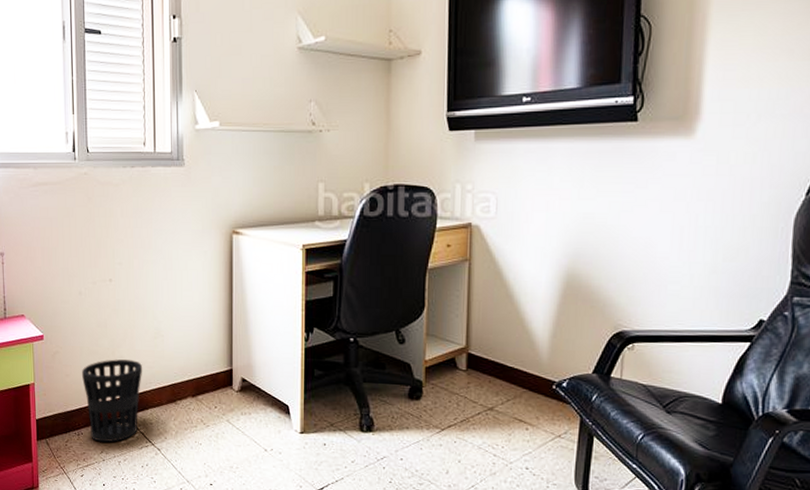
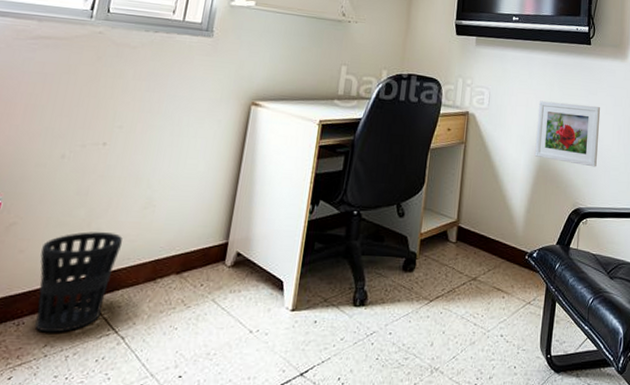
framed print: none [560,202,653,281] -> present [534,100,601,167]

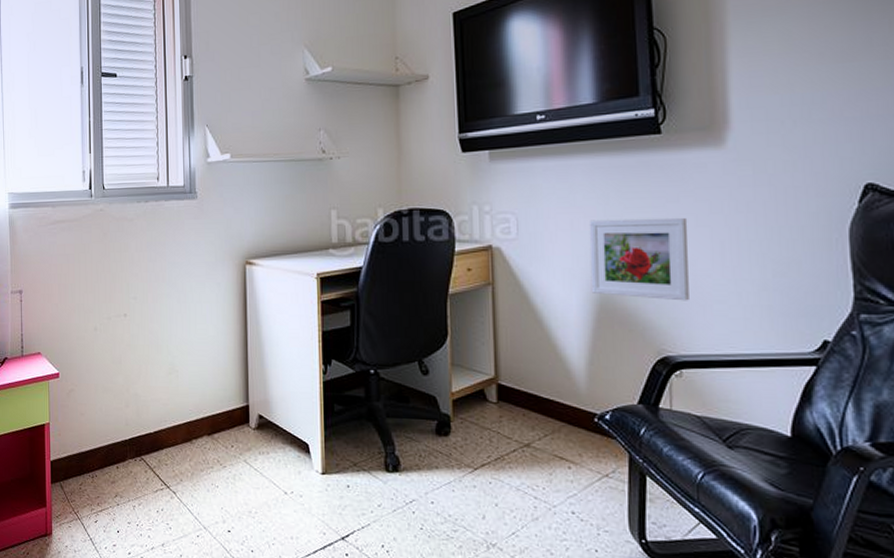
wastebasket: present [34,232,123,333] -> none [97,396,158,486]

